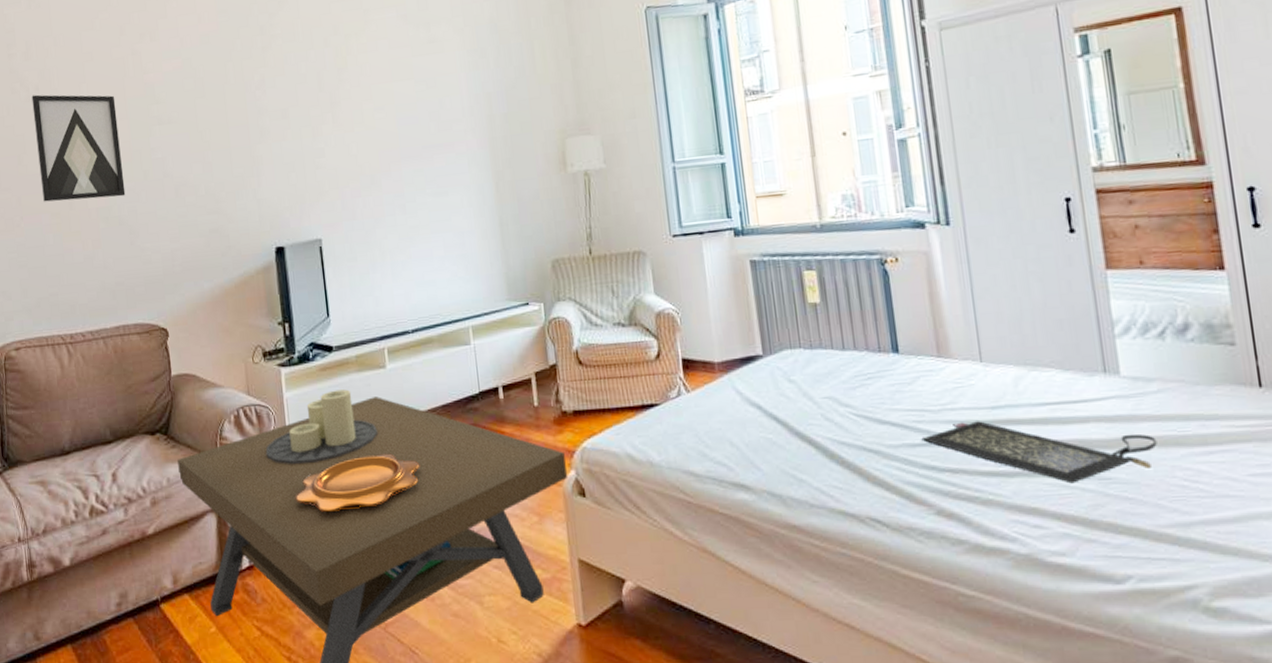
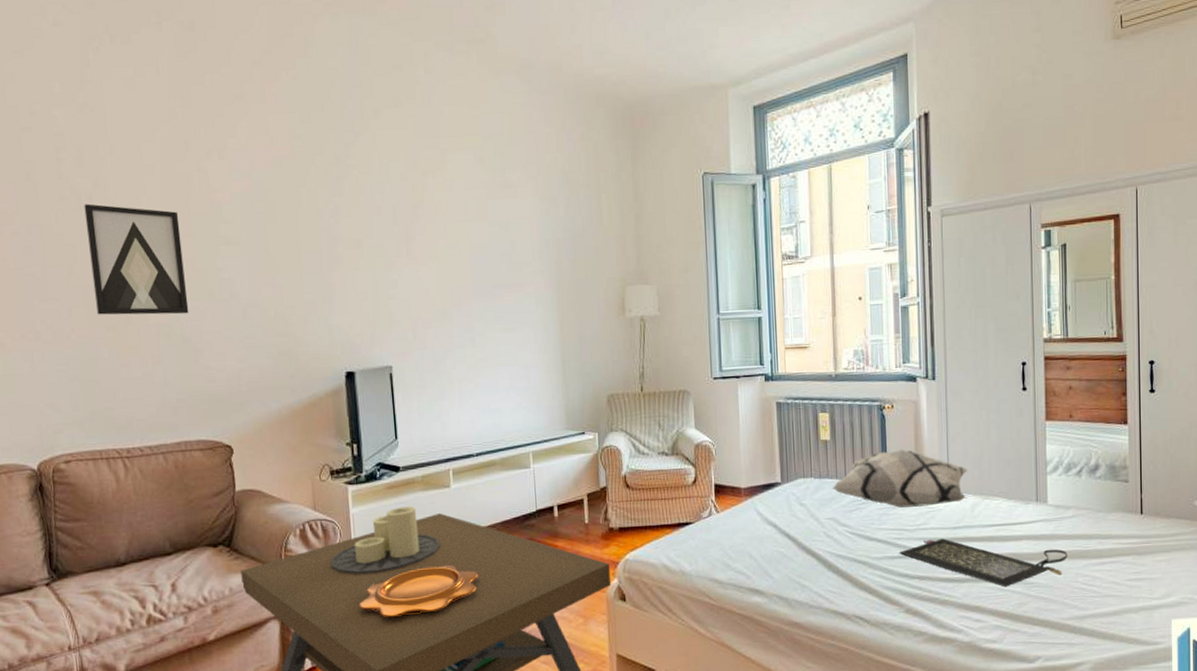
decorative pillow: none [826,310,1007,383] -> present [831,449,969,508]

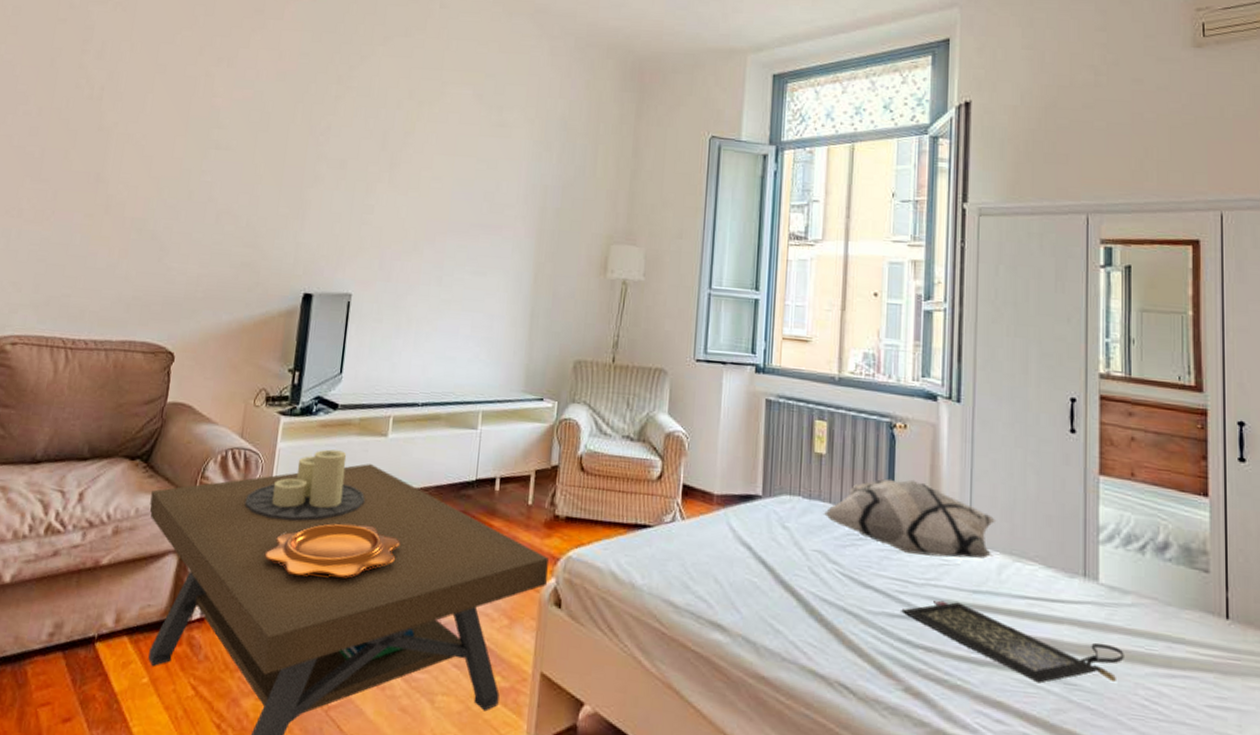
wall art: present [84,204,189,315] -> none [80,94,178,212]

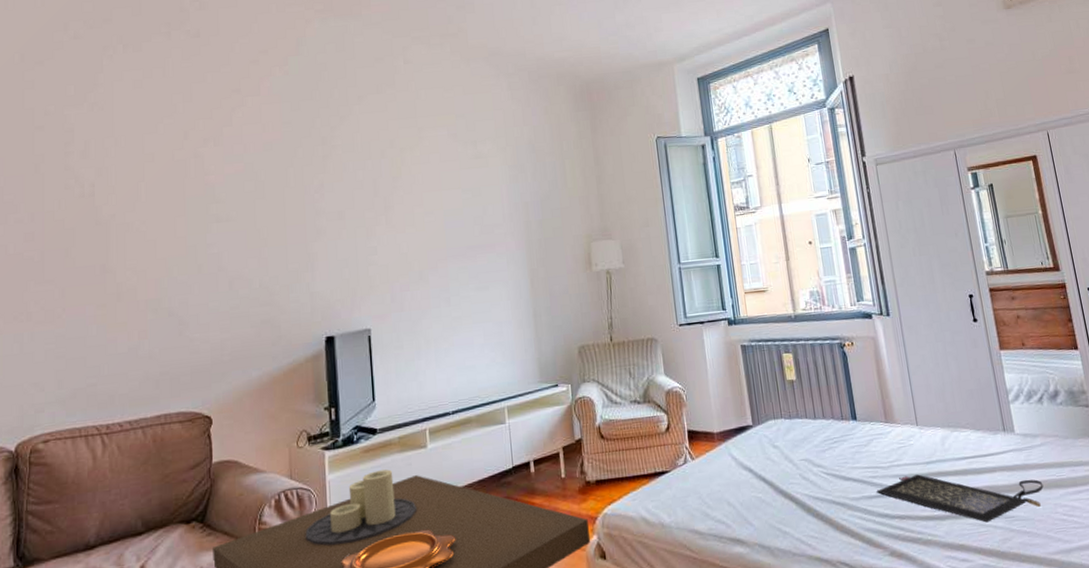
decorative pillow: present [823,478,997,559] -> none [802,385,936,445]

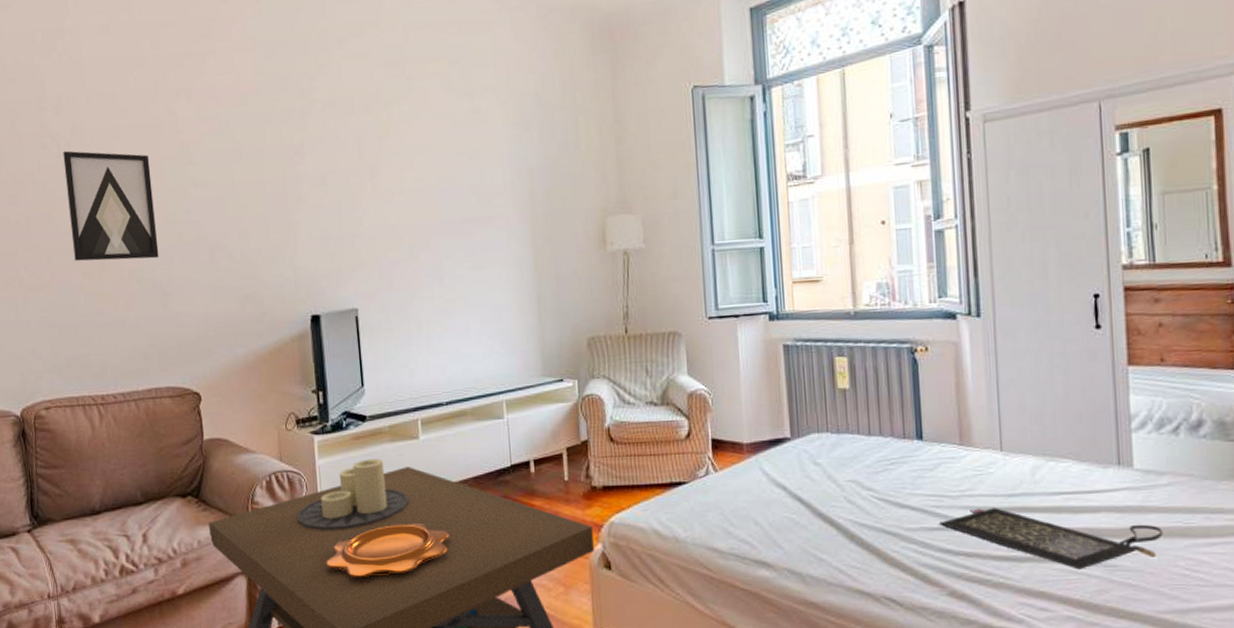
wall art: none [86,191,178,294] -> present [63,151,159,261]

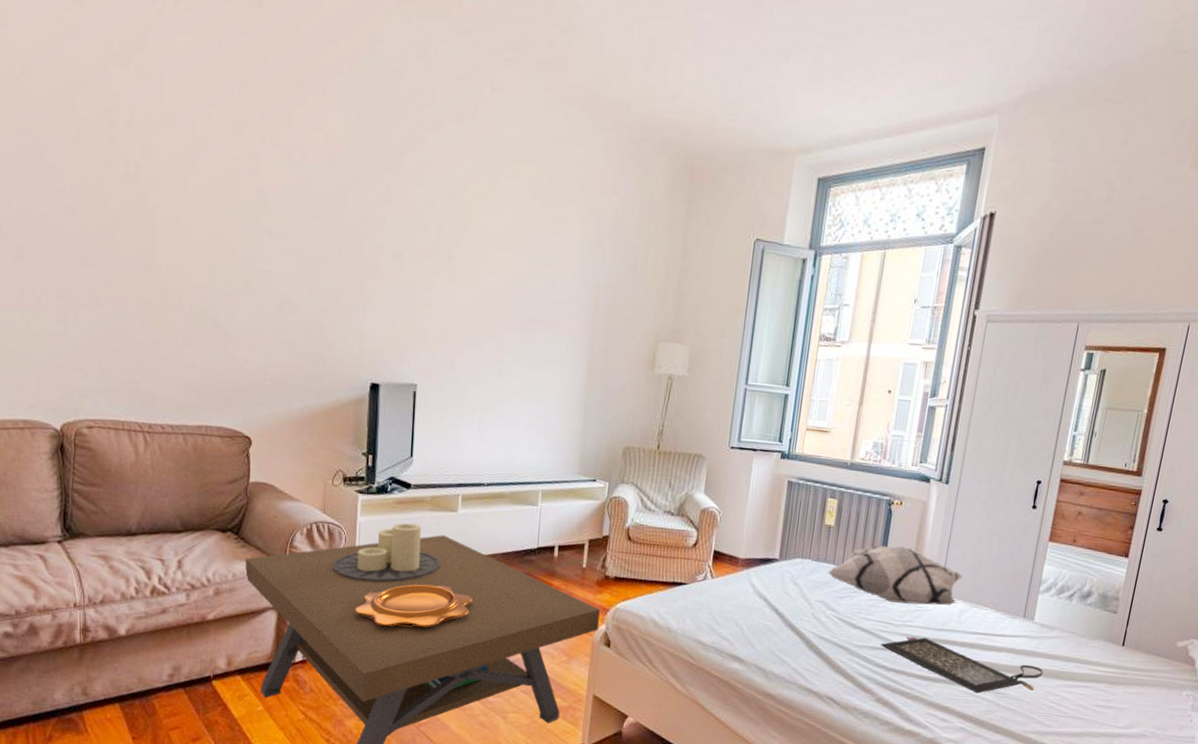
wall art: present [63,151,159,261] -> none [131,171,224,300]
decorative pillow: none [852,399,1027,470] -> present [827,545,964,606]

